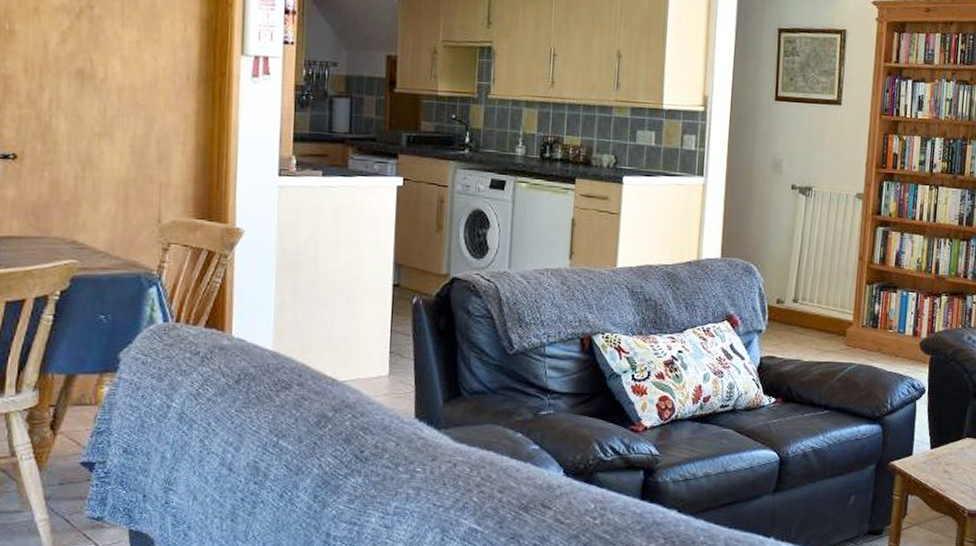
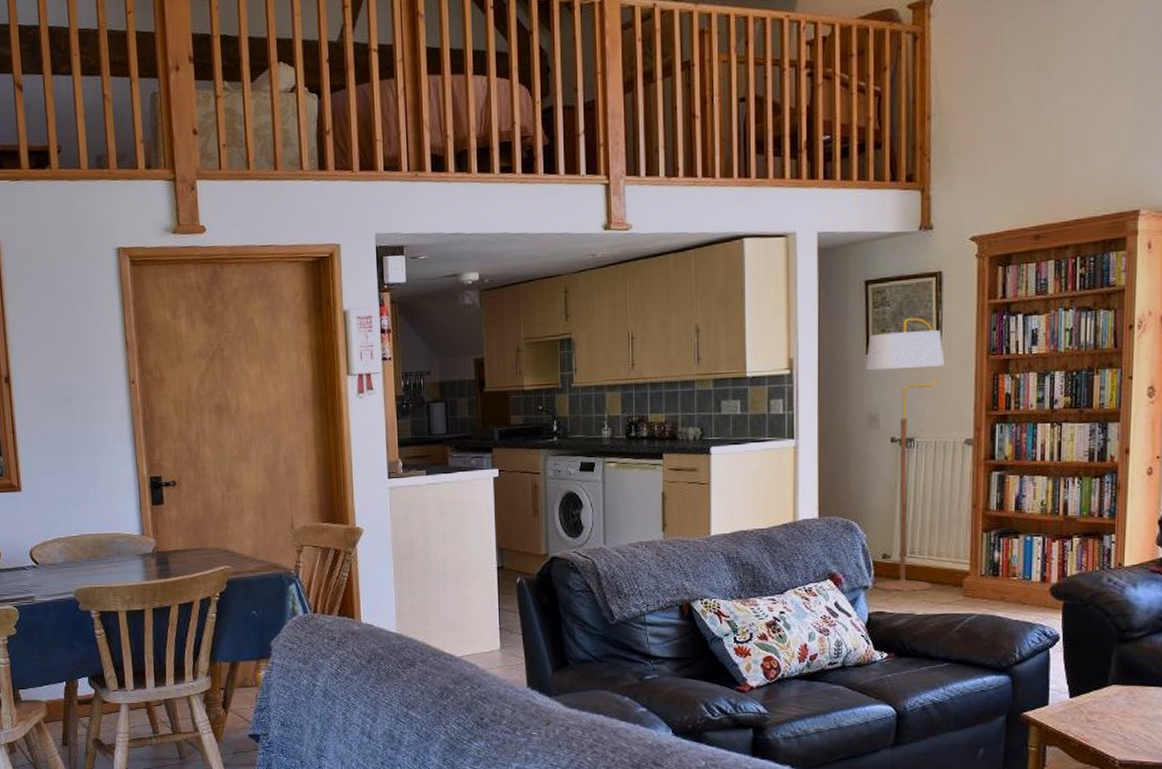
floor lamp: none [767,70,844,338] -> present [864,317,945,591]

